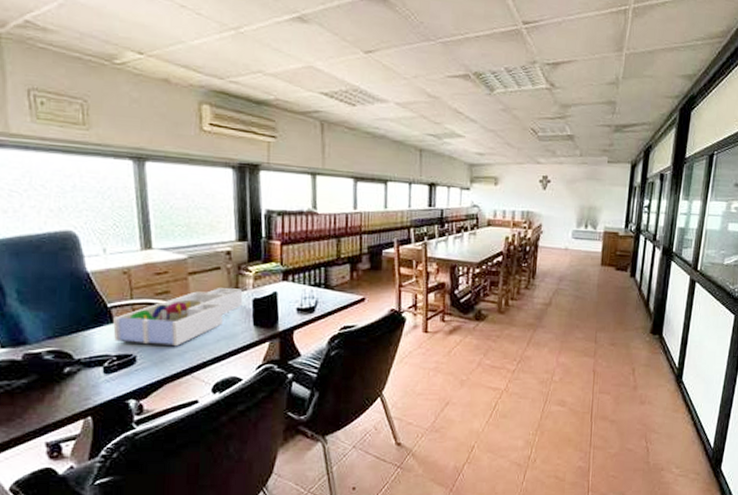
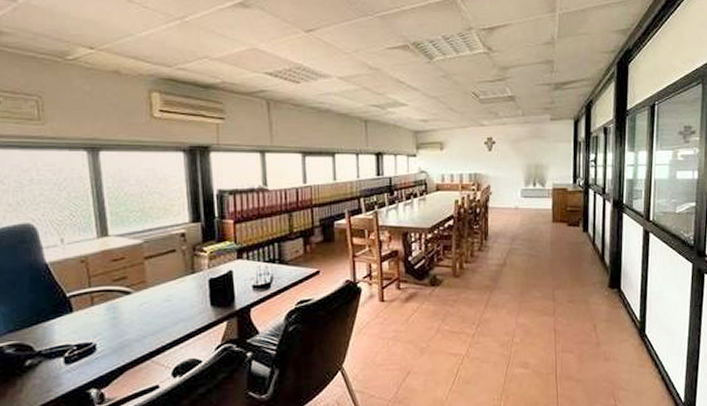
desk organizer: present [113,288,243,346] -> none [72,270,199,332]

